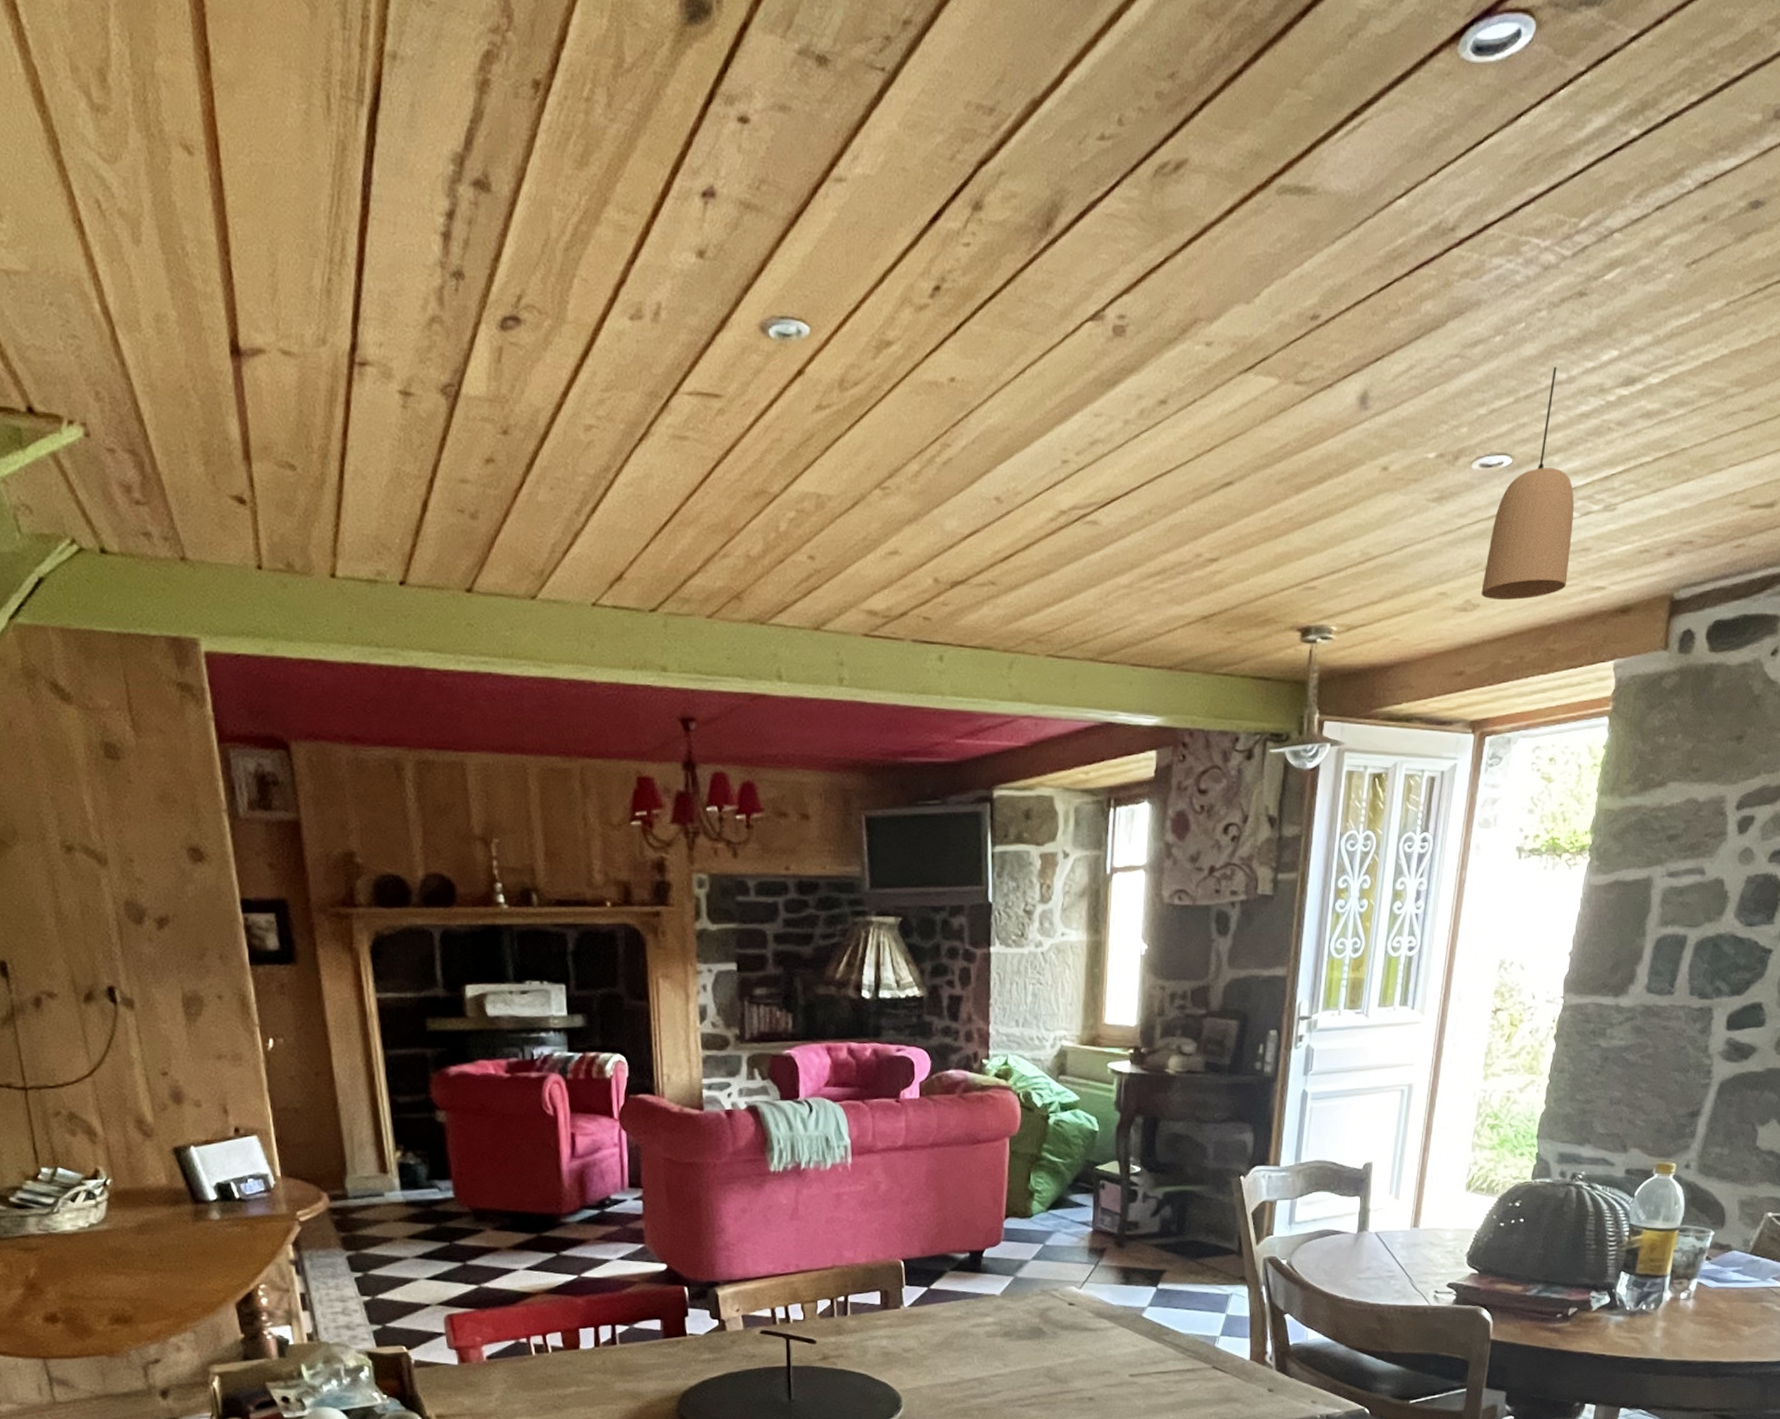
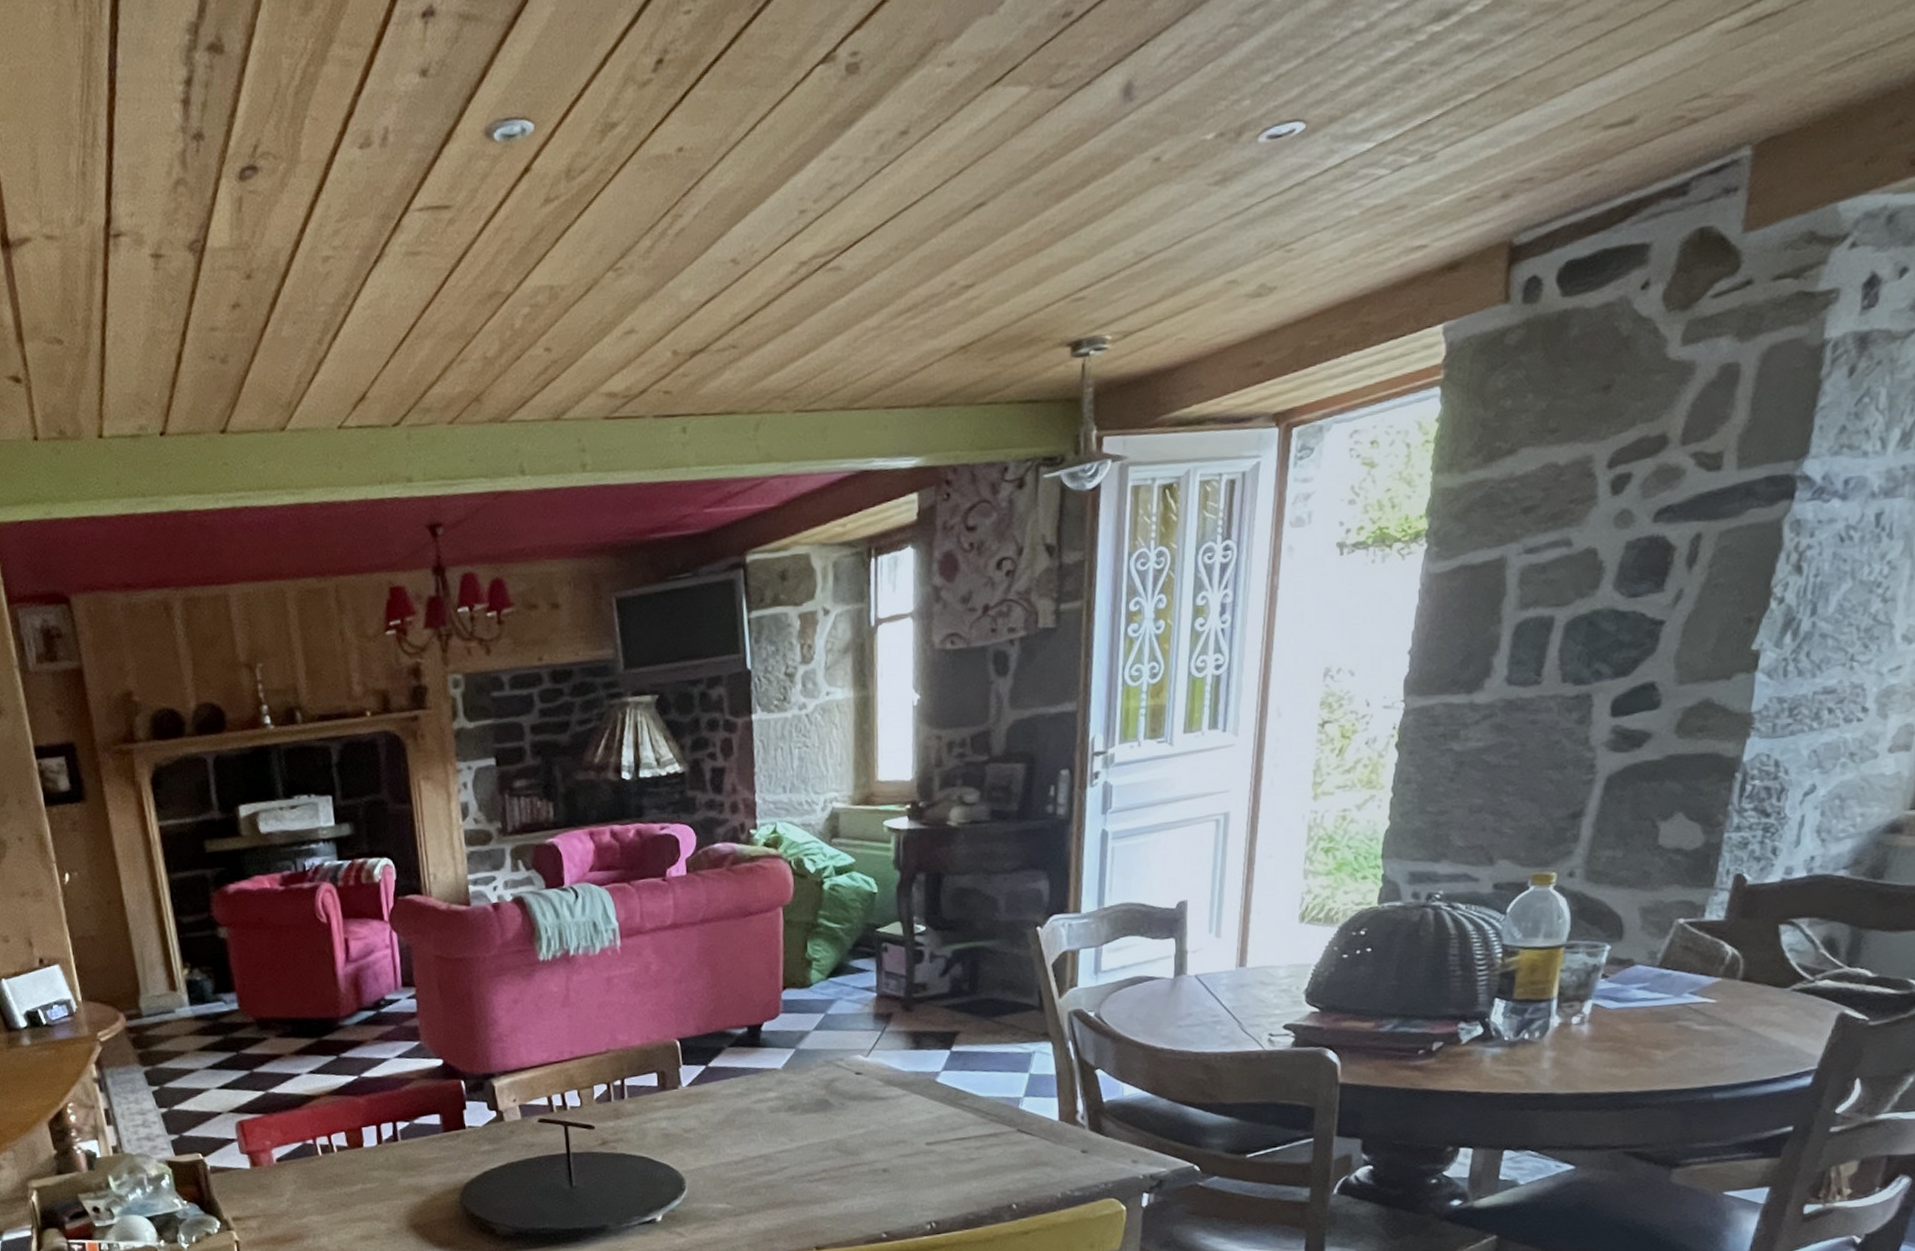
pendant light: present [1481,366,1575,601] -> none [1278,15,1384,280]

